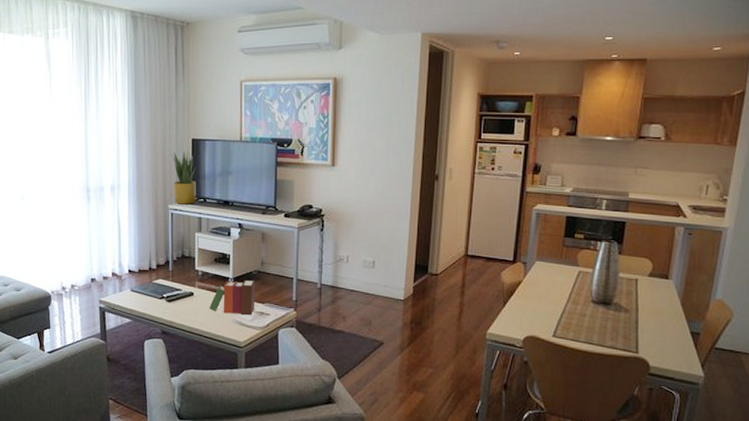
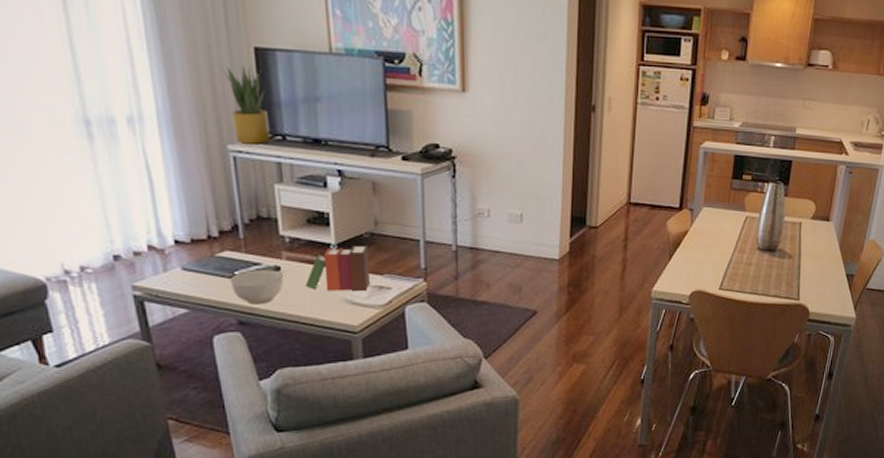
bowl: none [159,294,195,320] -> present [229,270,284,305]

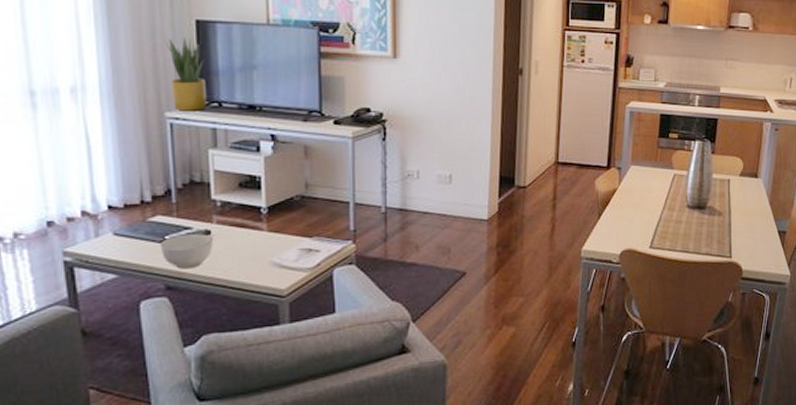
books: present [305,245,371,292] -> none [235,207,300,255]

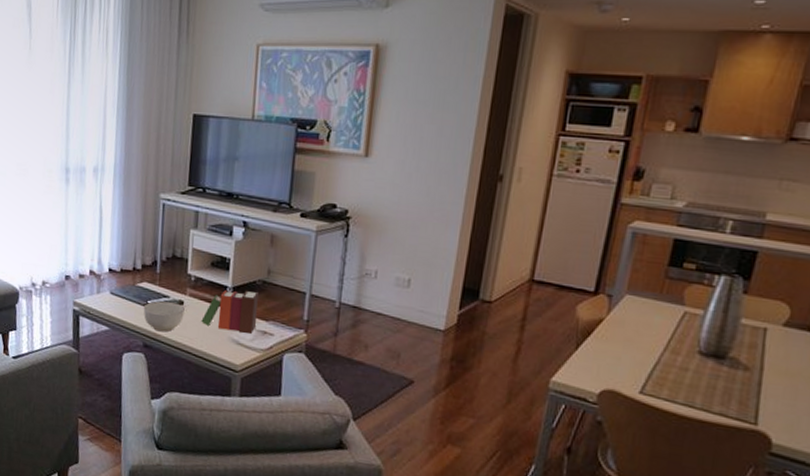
planter: present [165,37,208,111] -> none [167,129,195,195]
books: none [235,207,300,255] -> present [201,290,259,335]

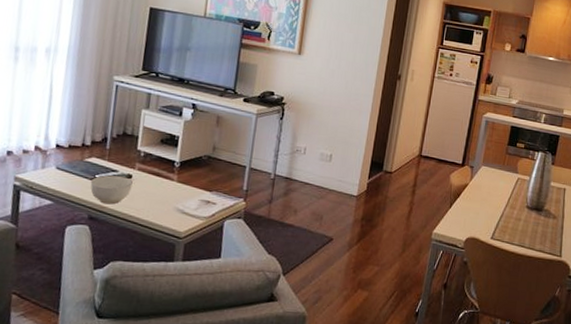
books: present [201,290,259,335] -> none [148,164,204,204]

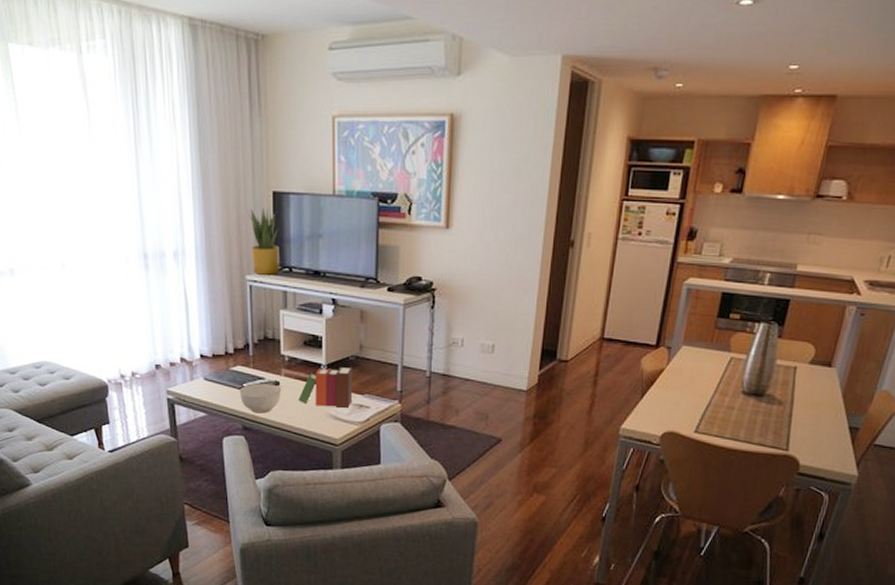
planter: none [121,20,150,78] -> present [247,207,280,275]
books: none [148,164,204,204] -> present [298,366,353,409]

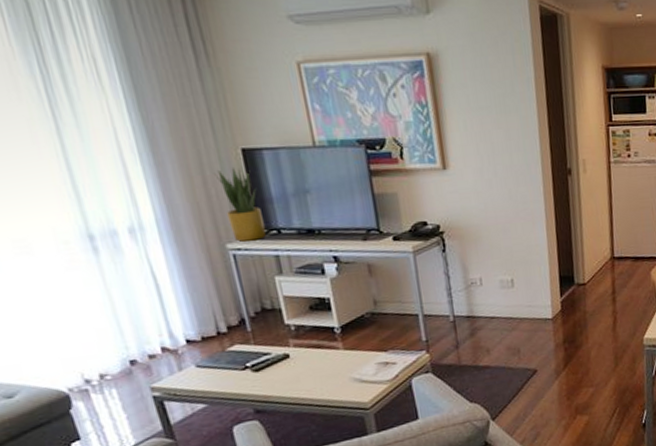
bowl: present [239,383,281,414] -> none [242,357,294,393]
books: present [298,366,353,409] -> none [314,324,376,373]

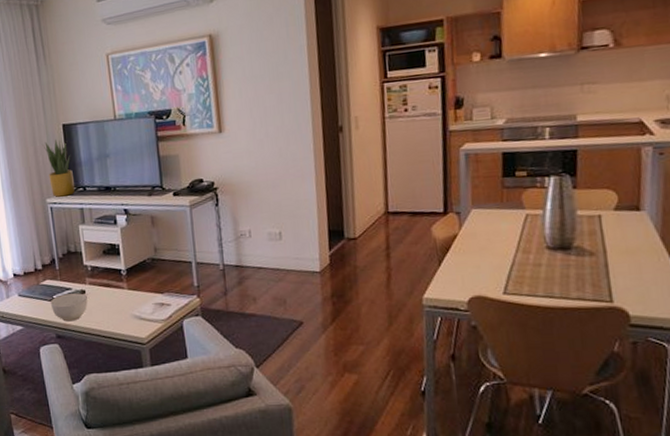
bowl: none [242,357,294,393] -> present [50,293,88,322]

